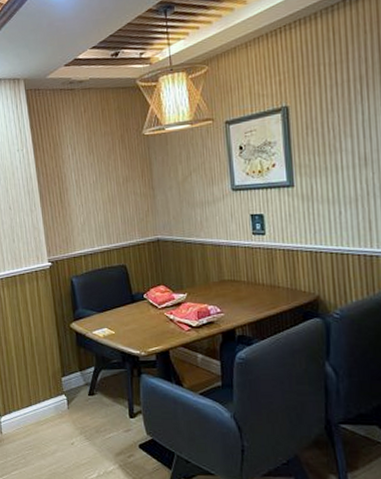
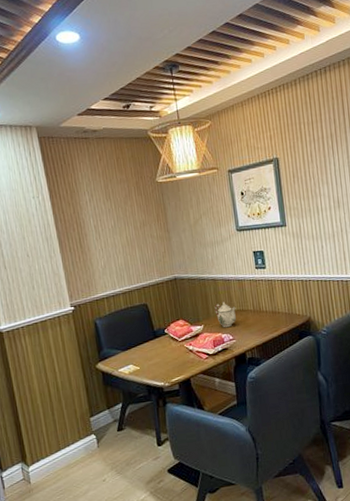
teapot: none [201,269,226,299] -> present [214,302,236,328]

